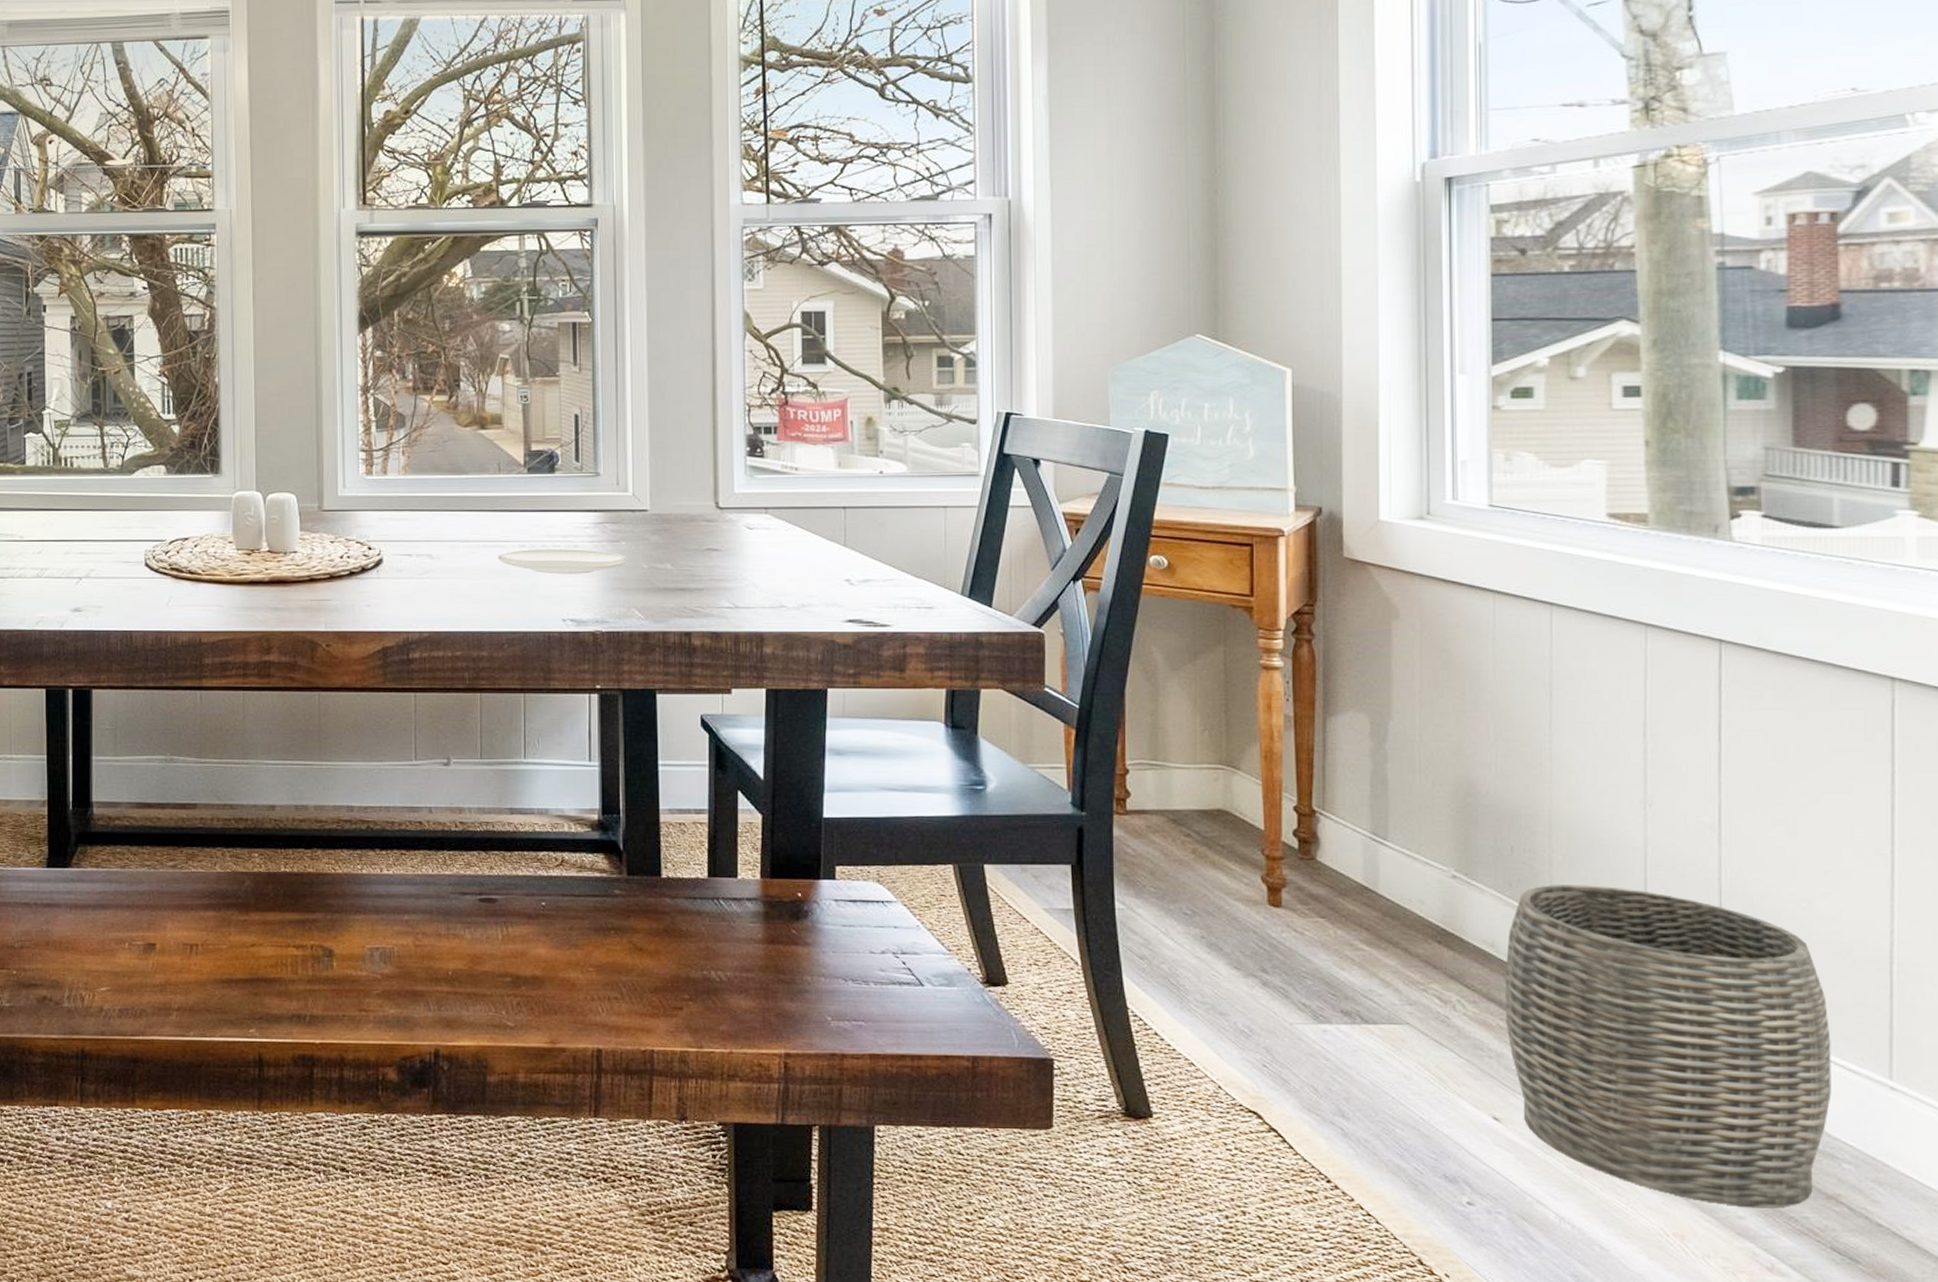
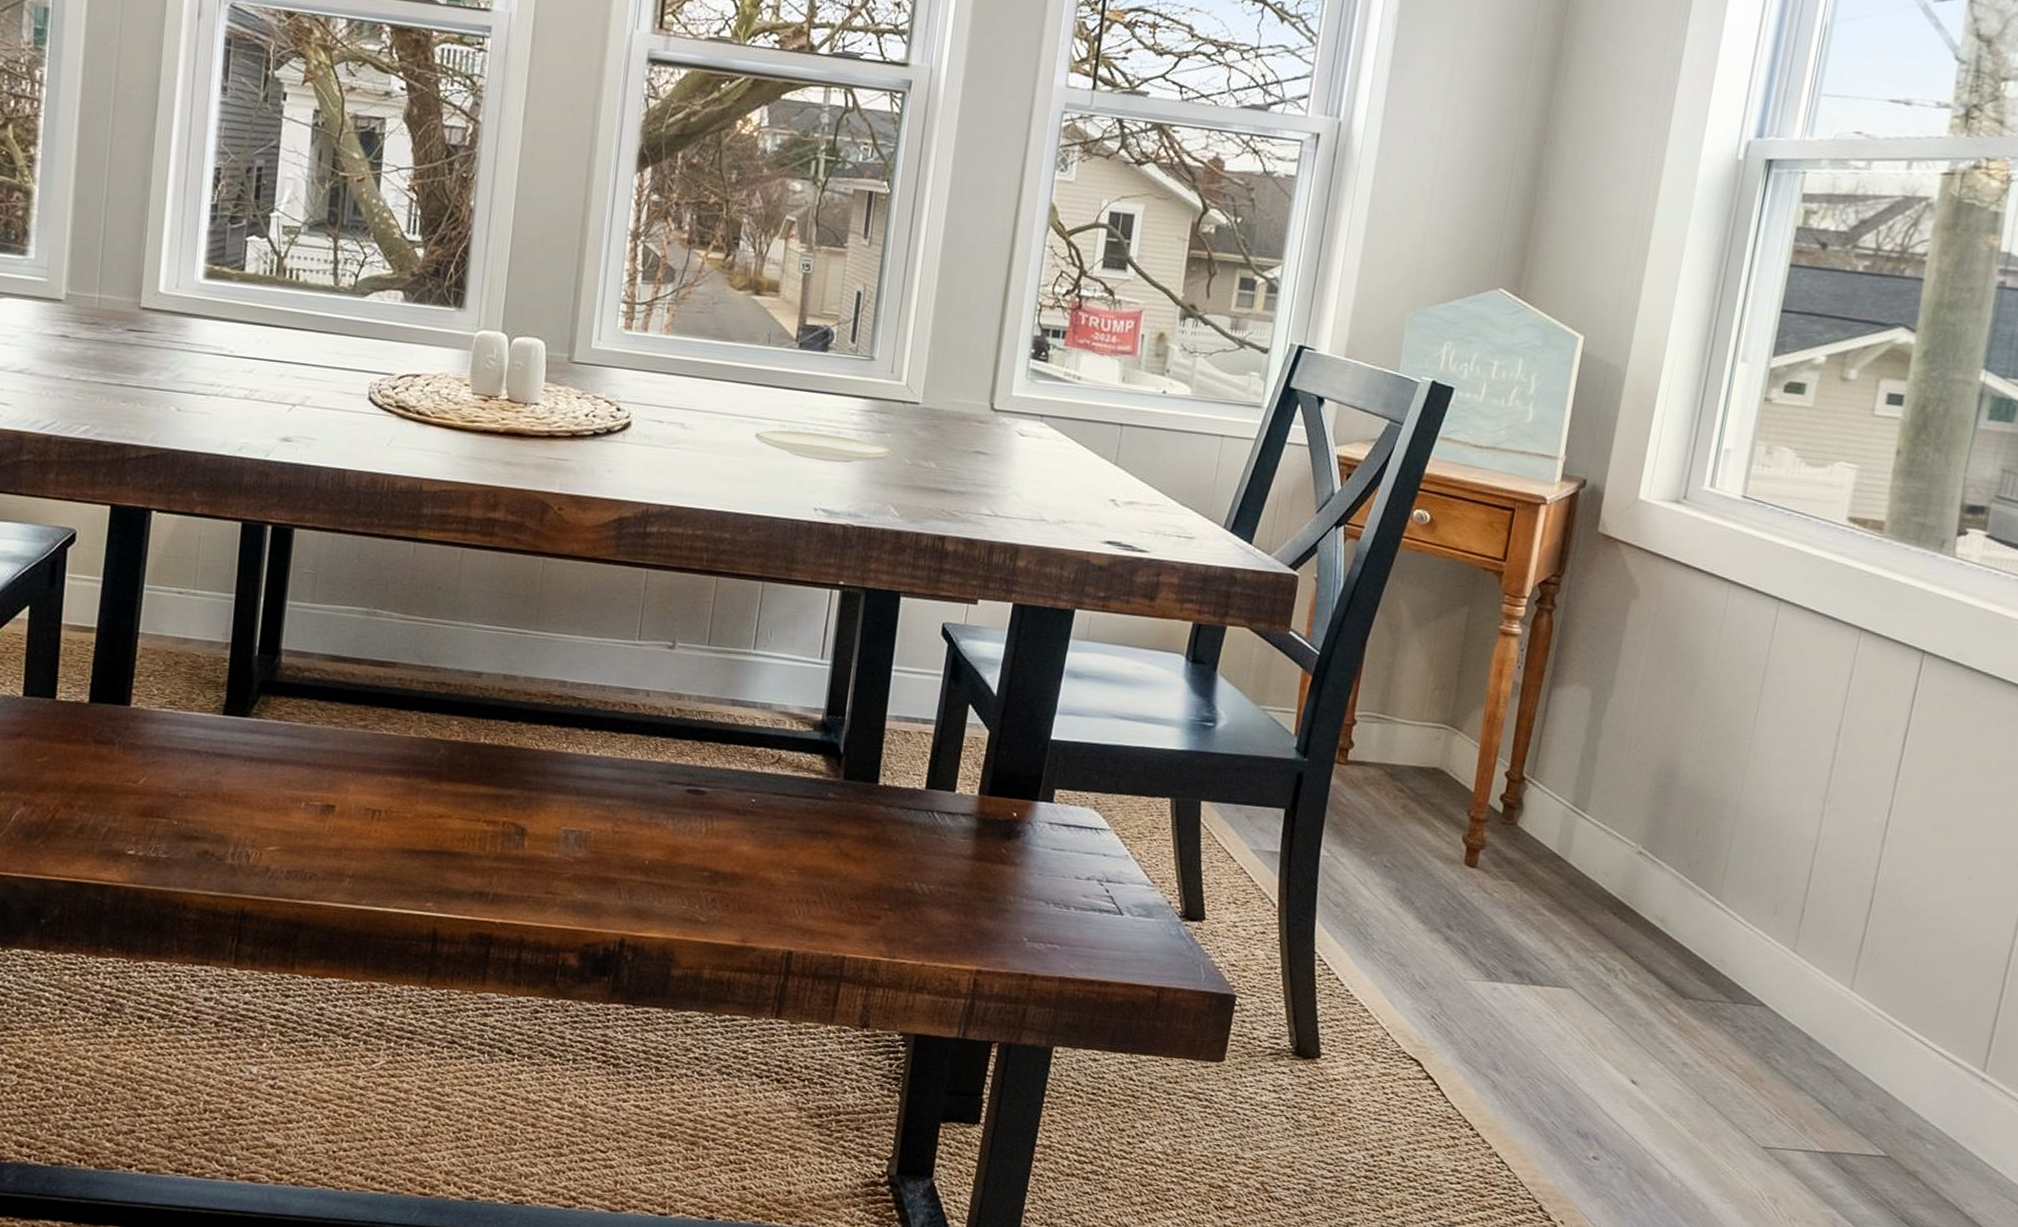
woven basket: present [1505,885,1831,1208] -> none [1658,868,1945,1180]

